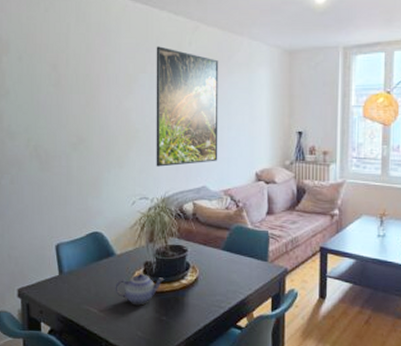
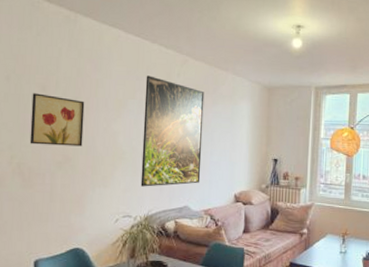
wall art: none [44,73,96,126] -> present [29,93,85,147]

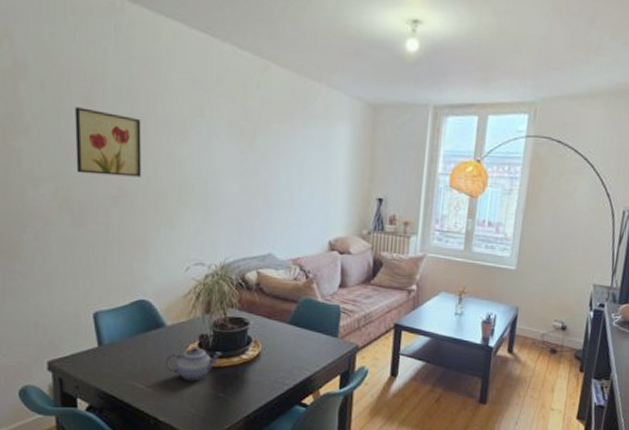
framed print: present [140,75,205,187] -> none [214,86,292,230]

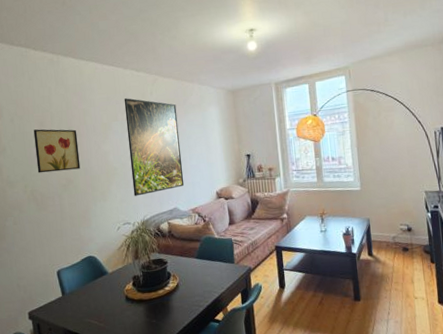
teapot: present [165,346,222,381] -> none [110,286,151,314]
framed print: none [214,86,292,230] -> present [124,98,185,196]

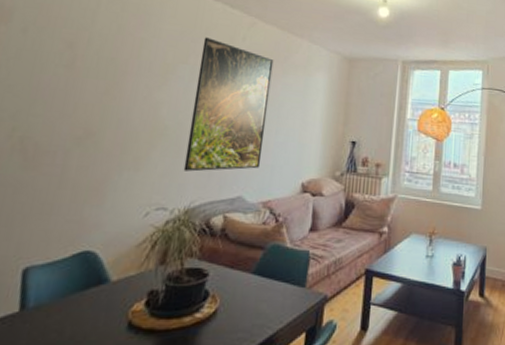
wall art: present [33,129,81,173] -> none [41,50,123,119]

